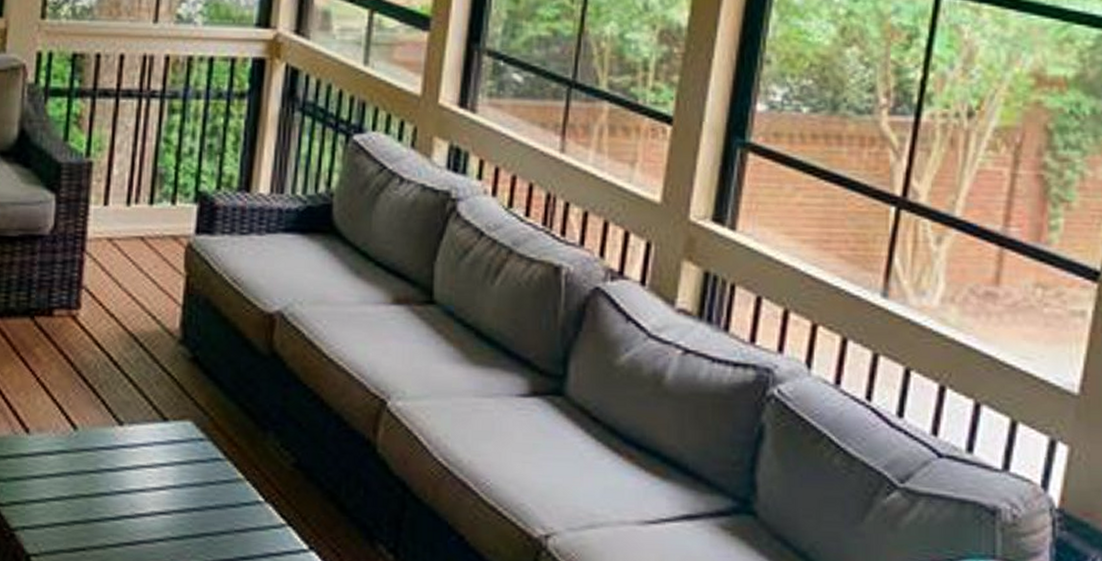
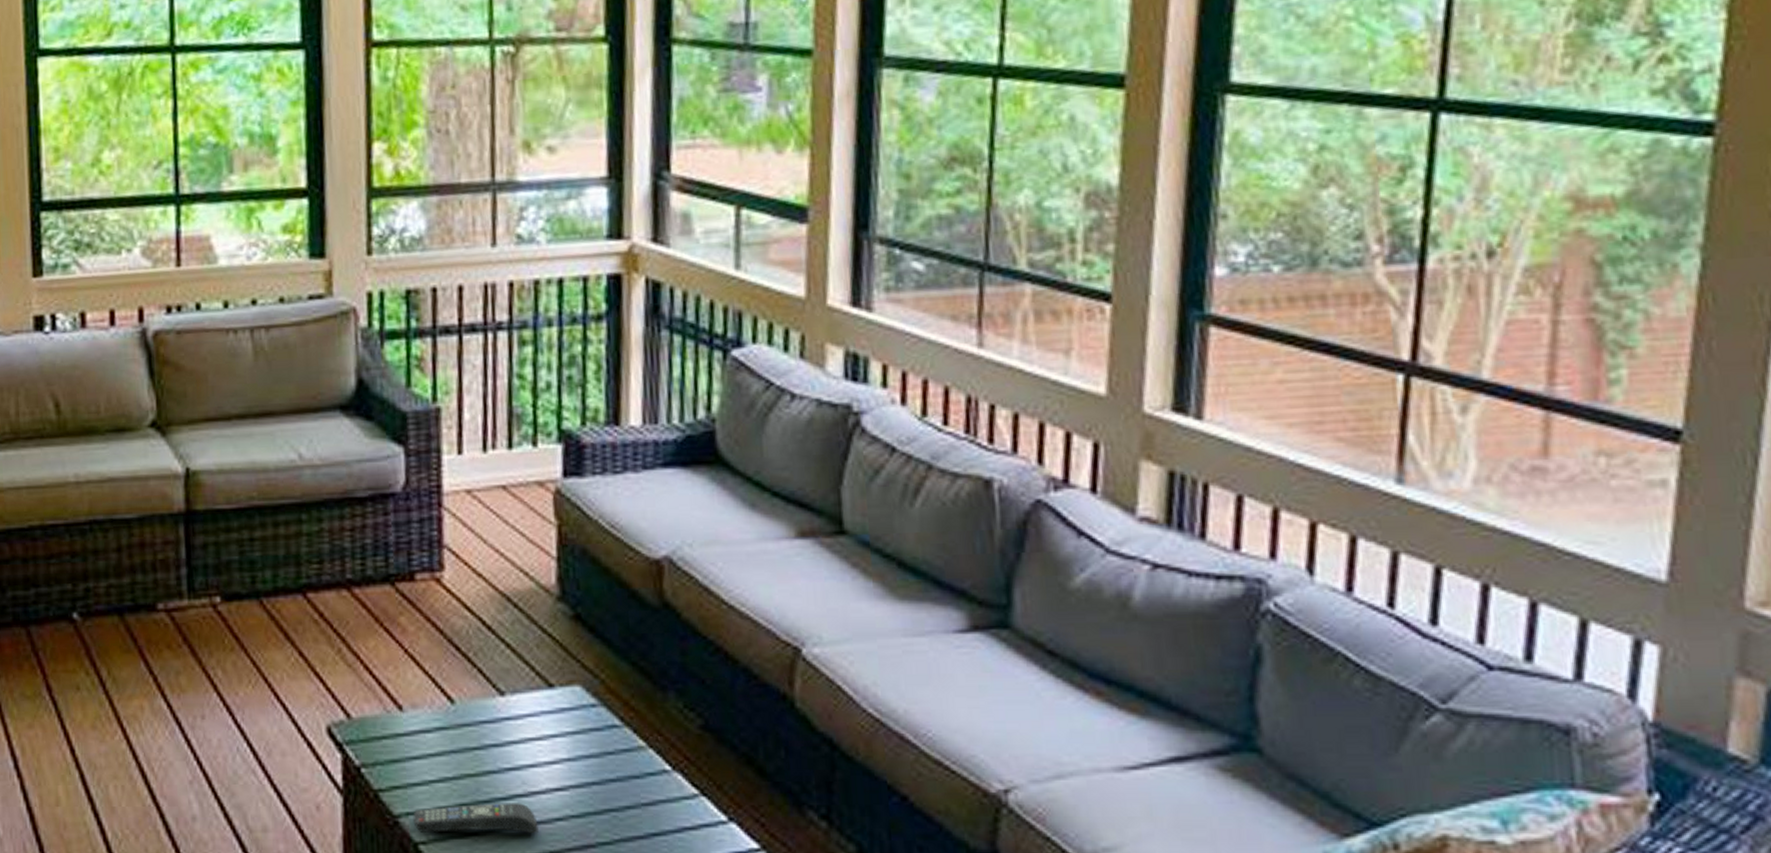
remote control: none [28,521,141,552] -> present [413,803,539,834]

